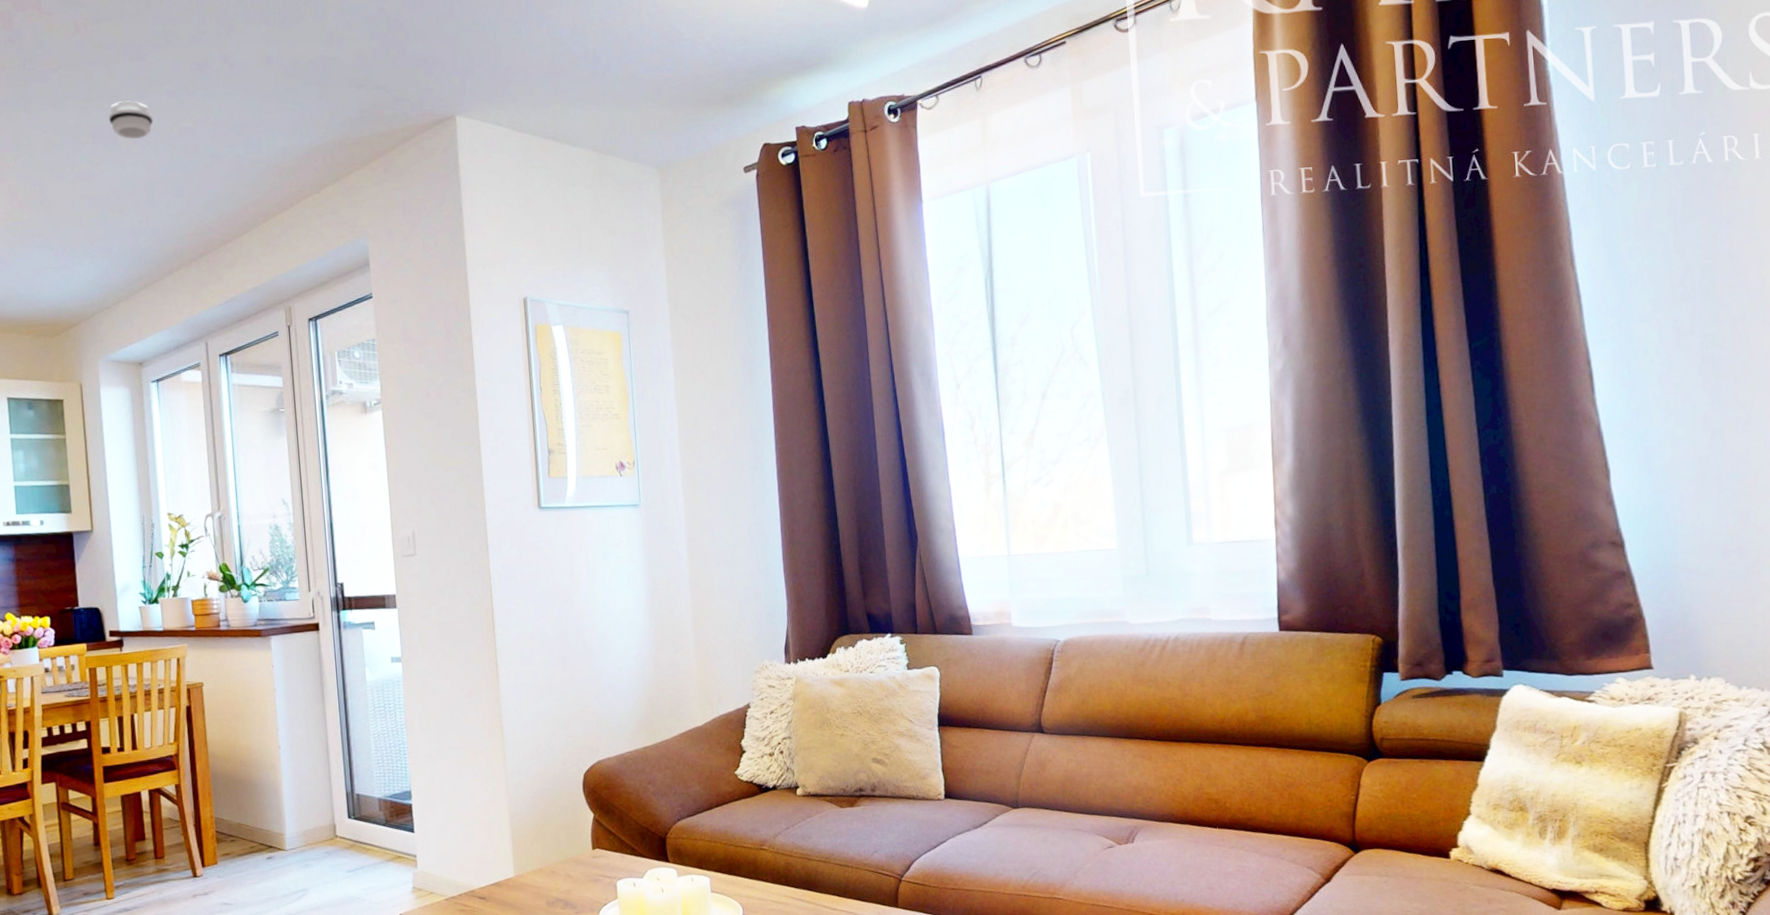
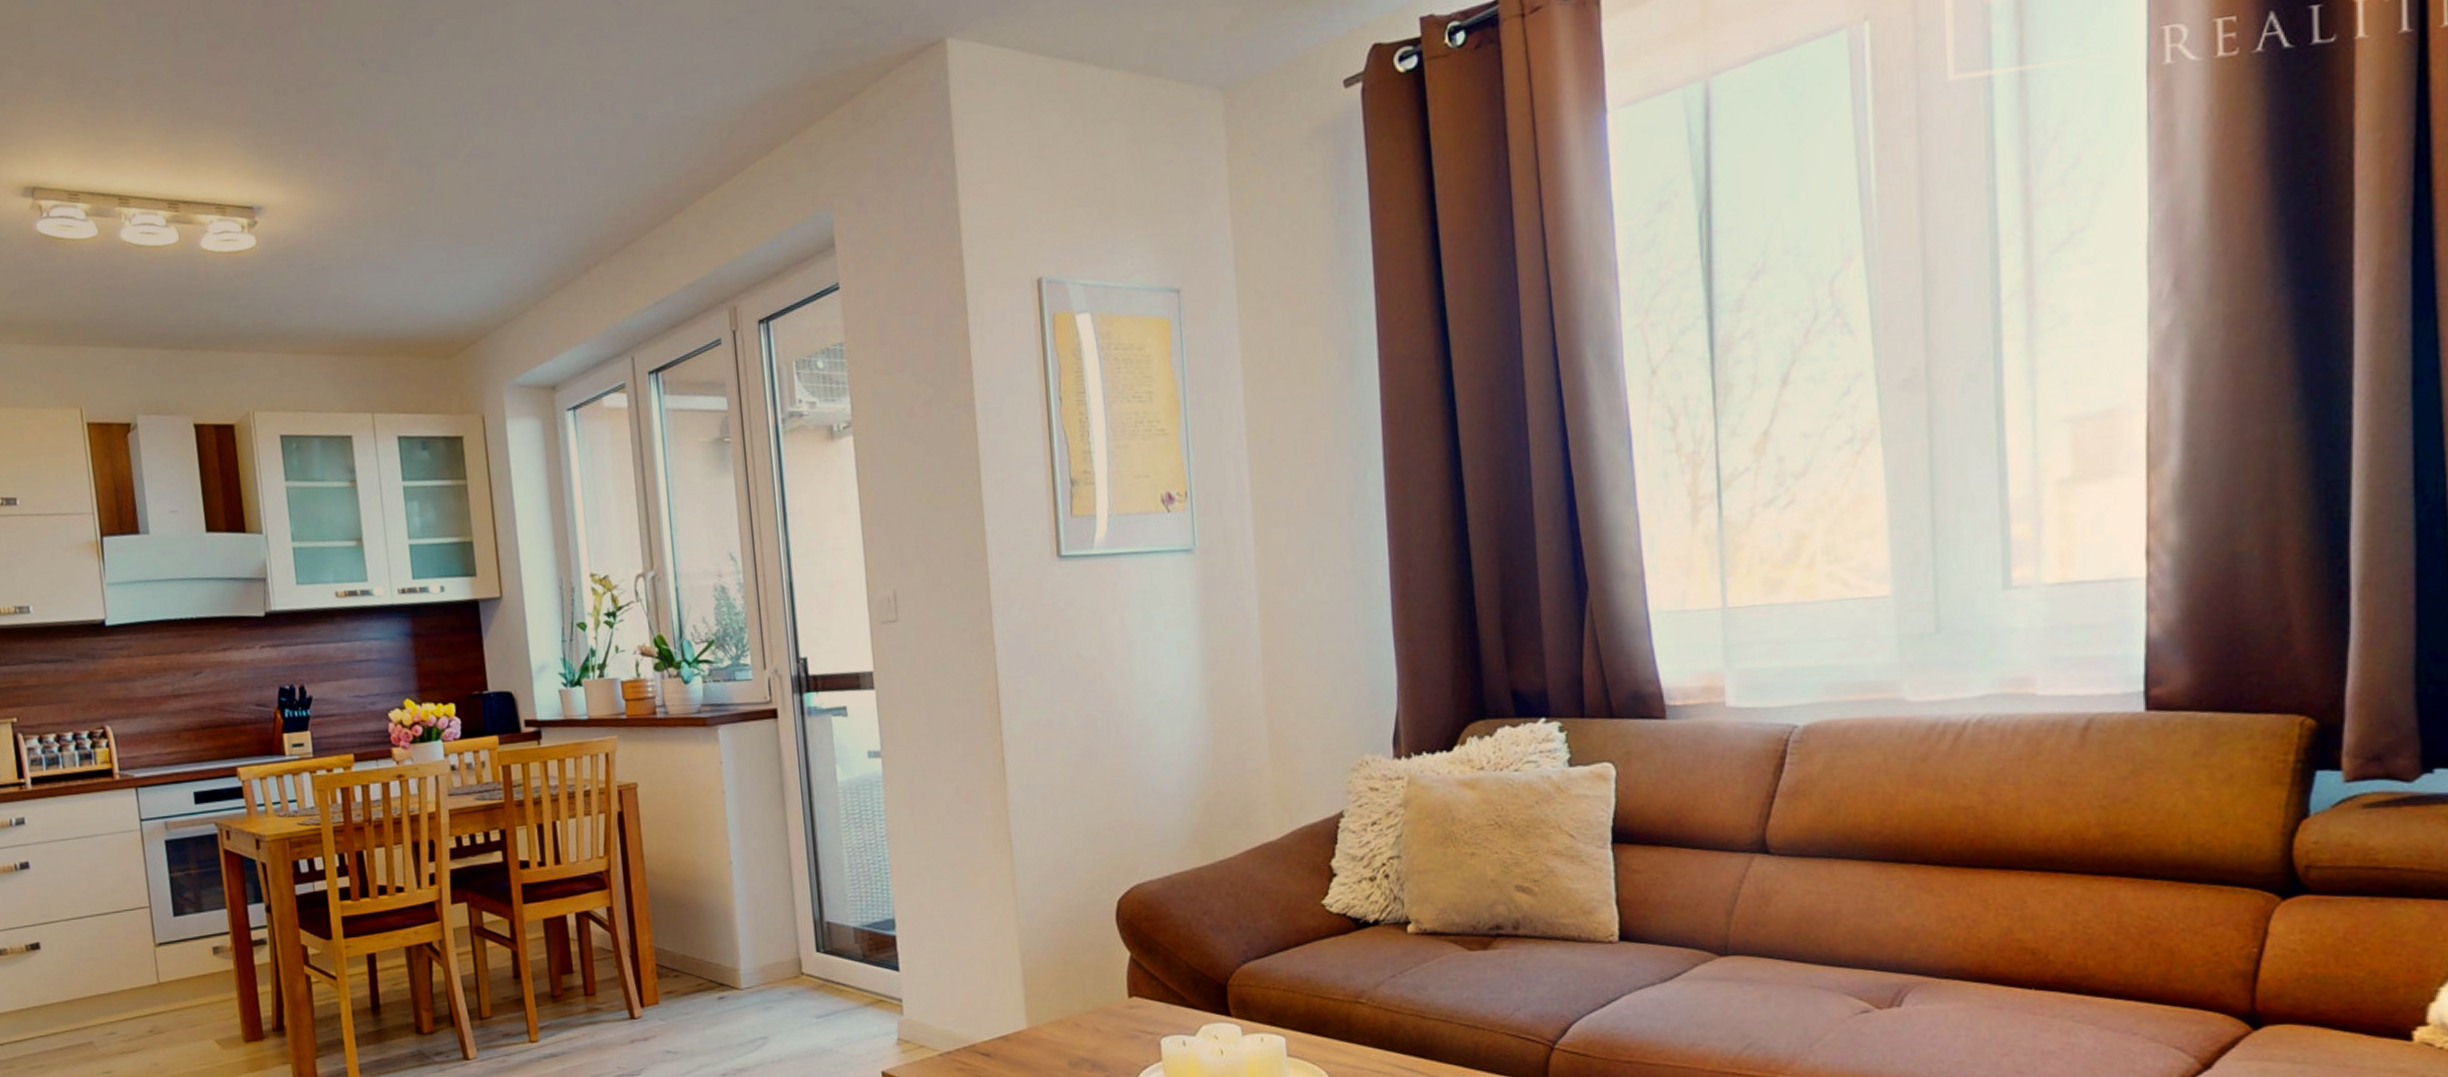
smoke detector: present [108,101,153,139] -> none [506,51,562,102]

